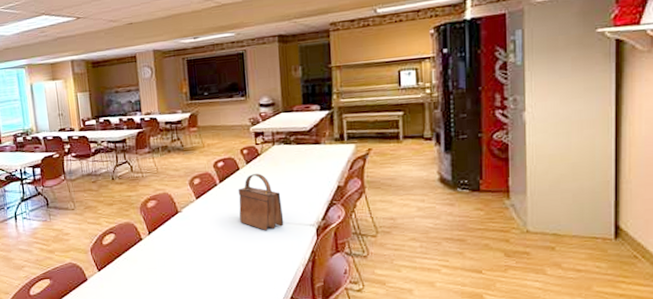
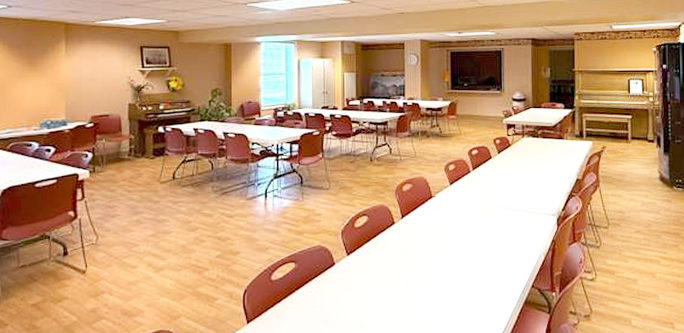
handbag: present [238,173,284,231] -> none [489,163,529,219]

